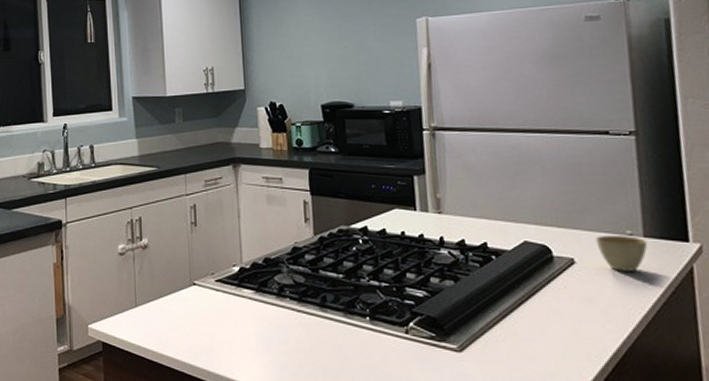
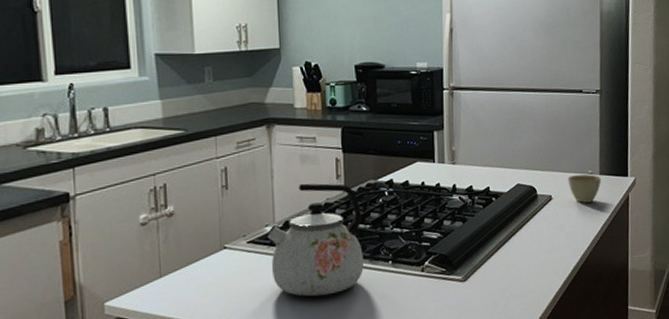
kettle: none [236,225,338,346] -> present [268,183,364,297]

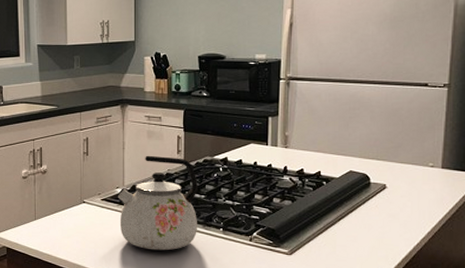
cup: present [568,174,602,203] -> none [405,166,444,195]

